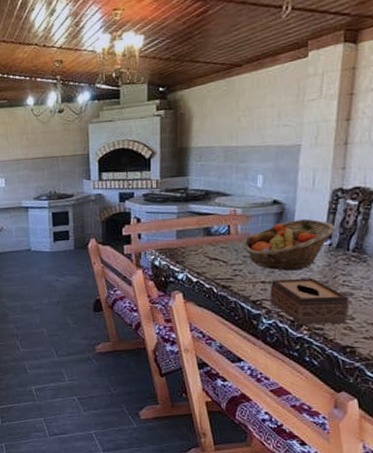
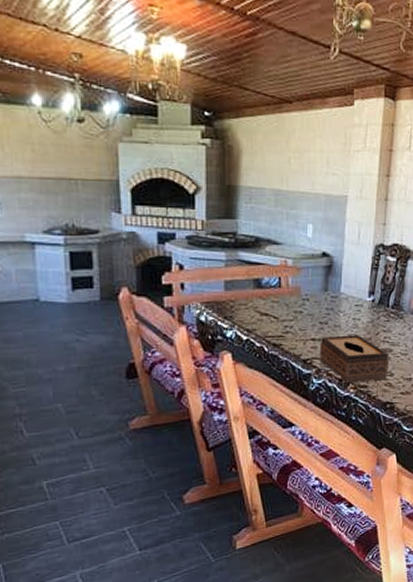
fruit basket: present [242,218,336,271] -> none [293,273,378,327]

